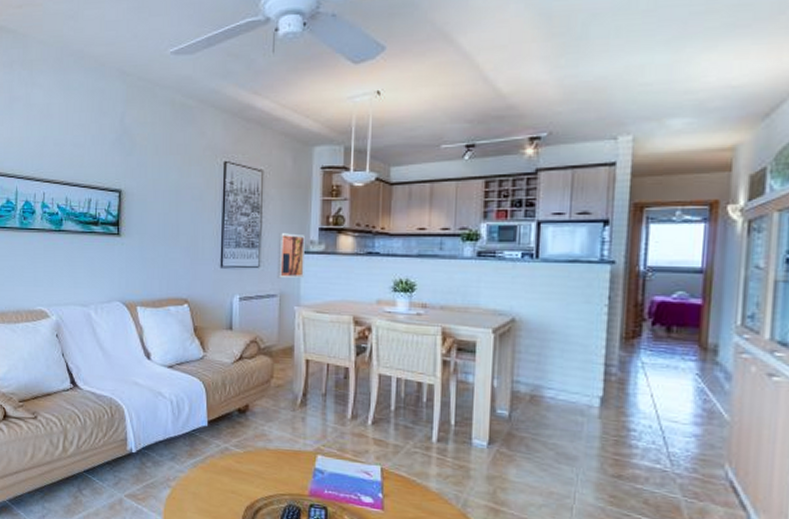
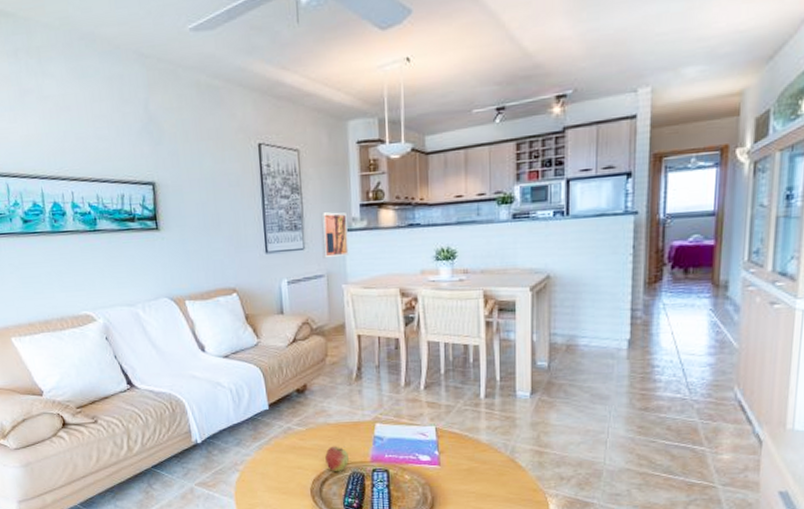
apple: none [261,473,286,503] -> present [325,445,349,472]

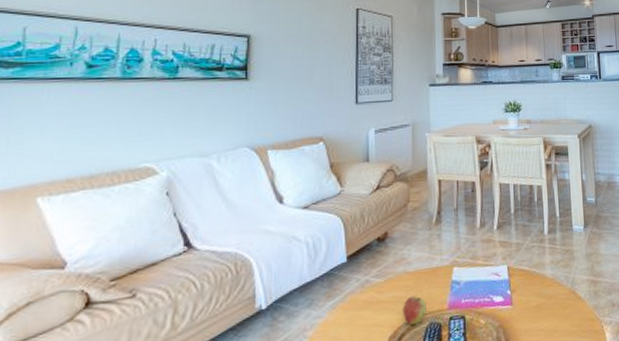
wall art: present [320,212,349,259] -> none [408,69,432,110]

